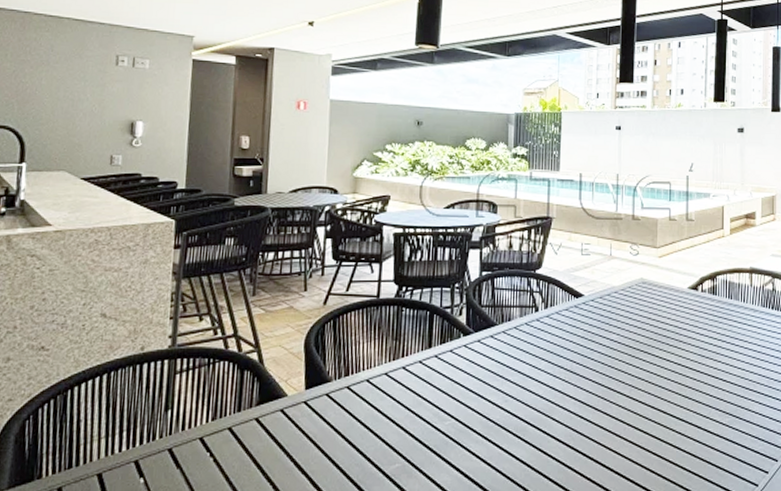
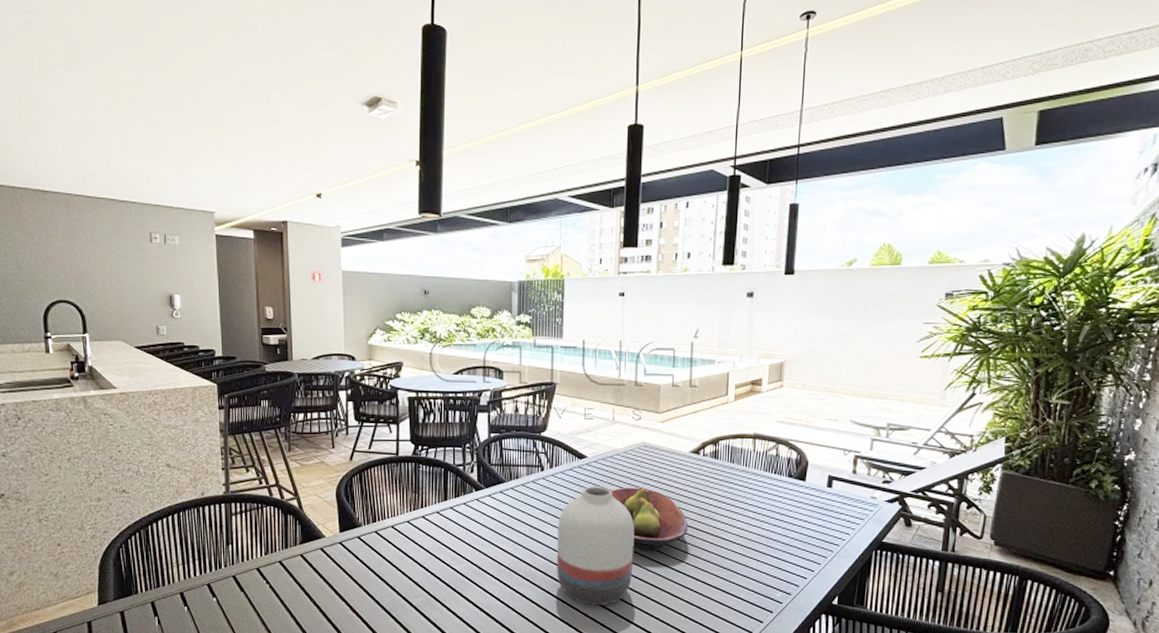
vase: none [551,327,634,464] -> present [557,486,635,606]
fruit bowl: none [608,327,689,398] -> present [611,487,689,552]

